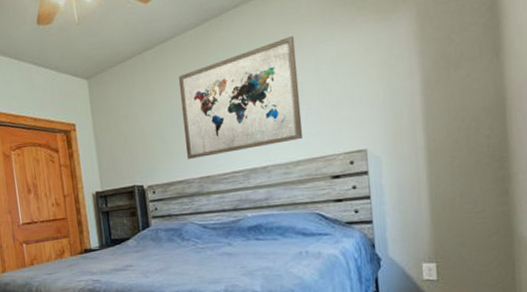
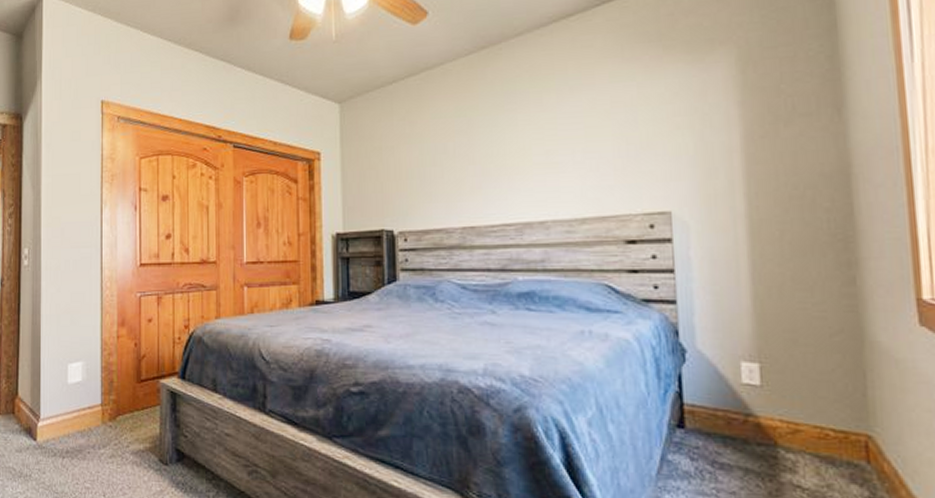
wall art: present [178,35,303,159] -> none [445,71,592,204]

